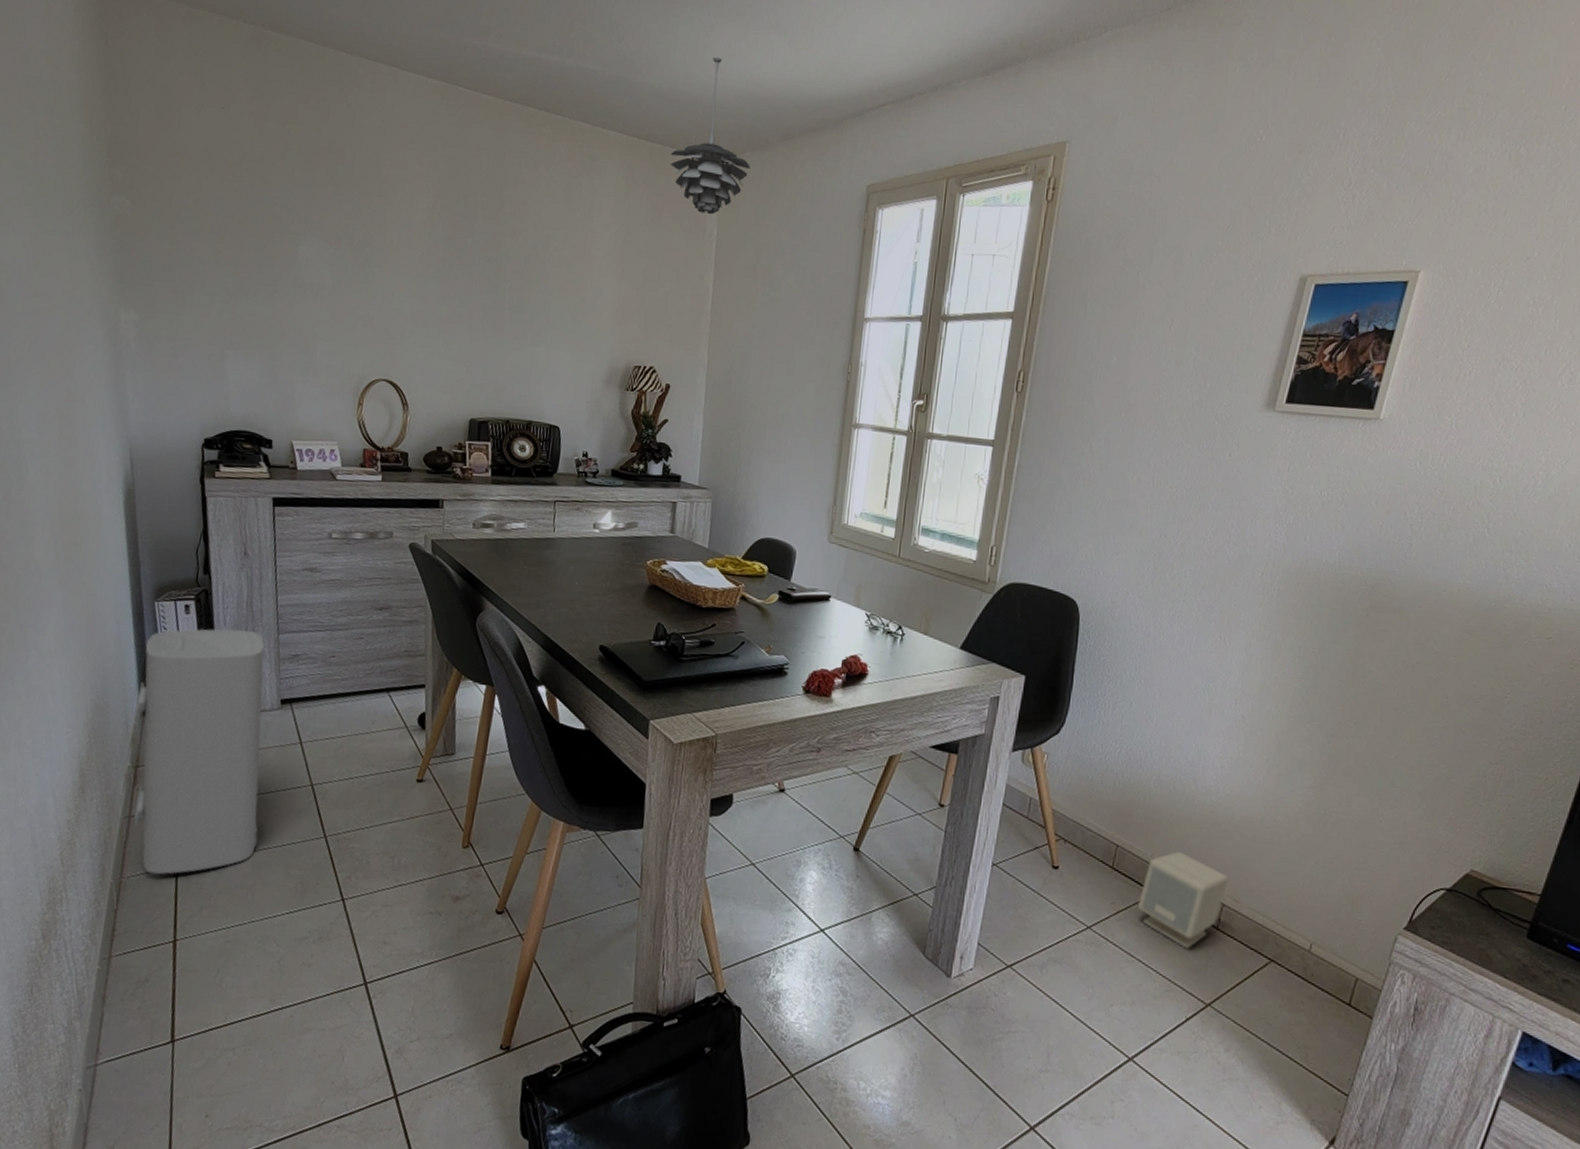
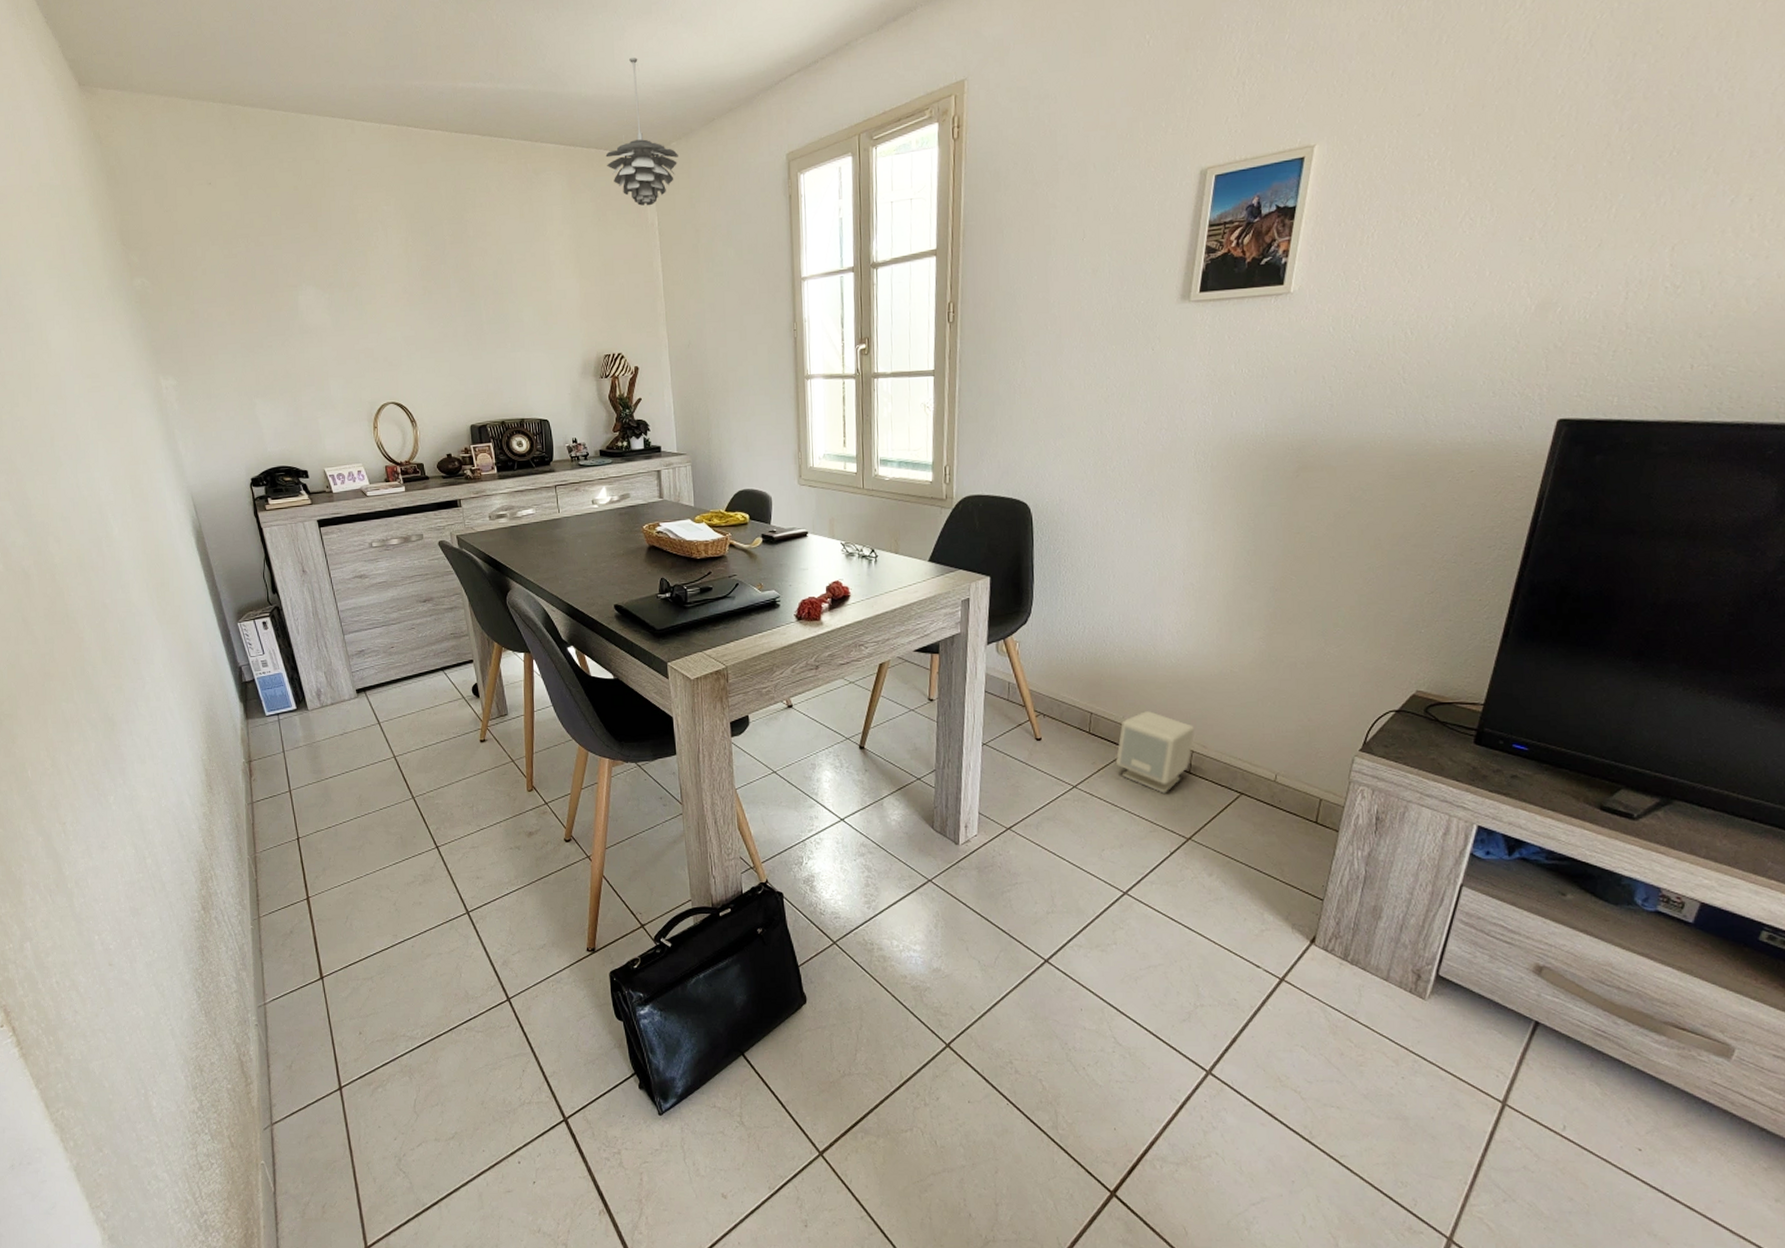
water heater: present [134,628,265,875] -> none [237,636,359,847]

